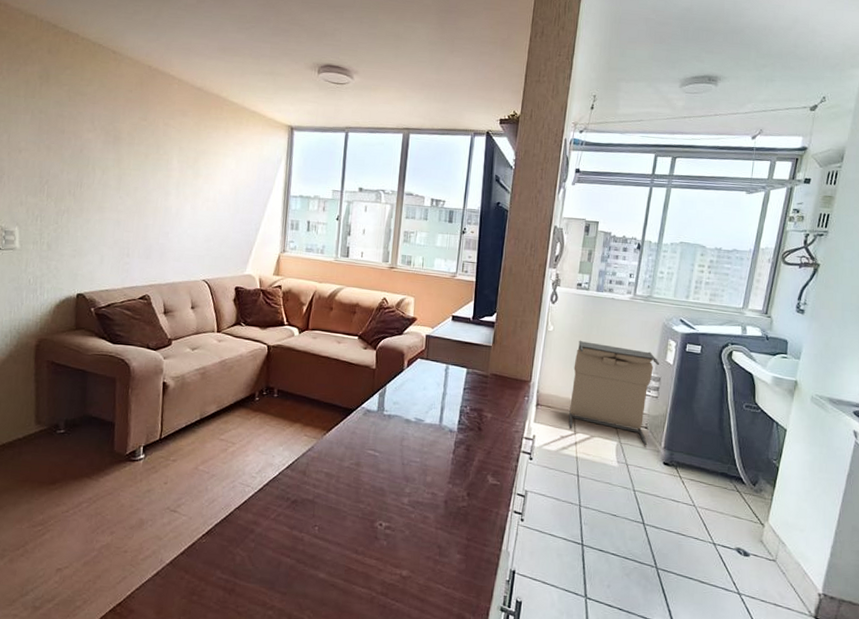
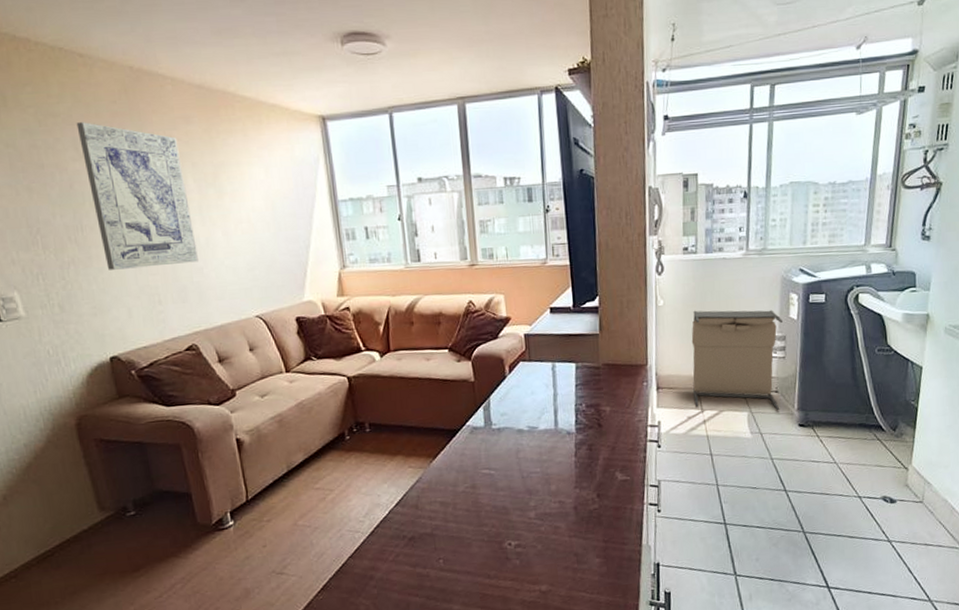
wall art: none [93,102,172,227] -> present [76,122,198,270]

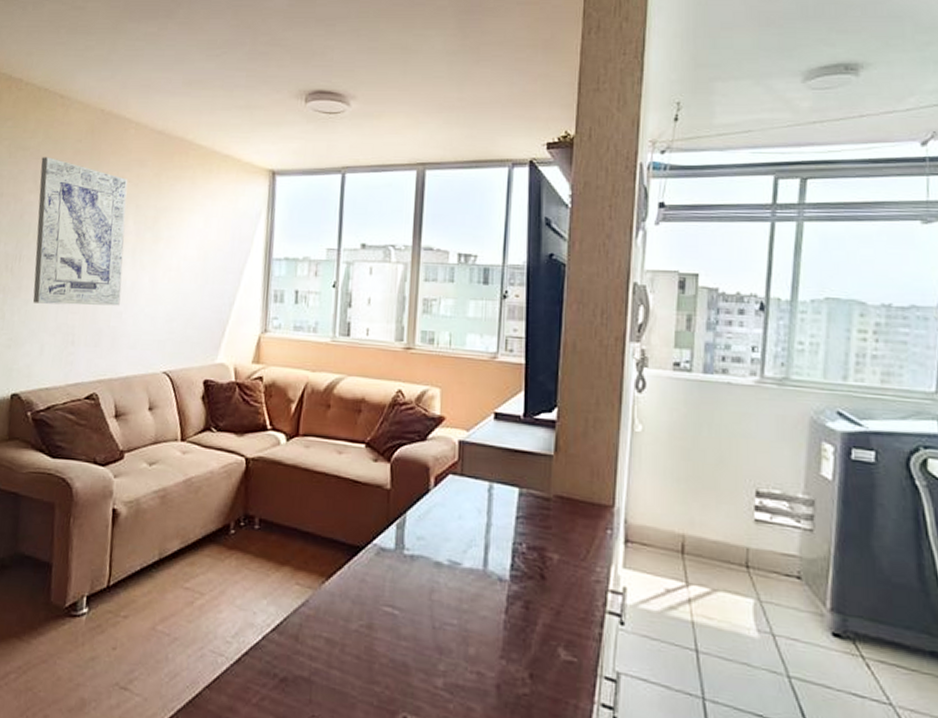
laundry hamper: present [691,310,784,410] -> none [676,444,812,605]

